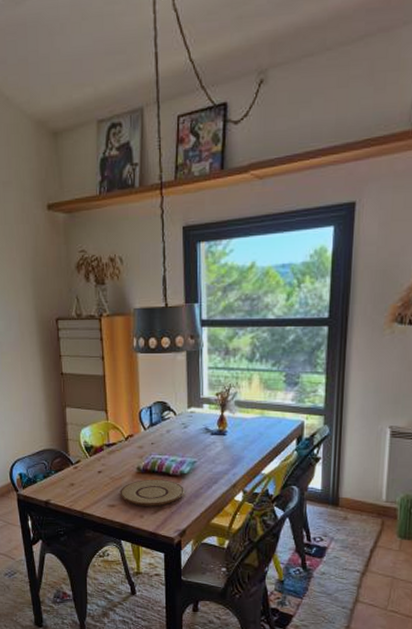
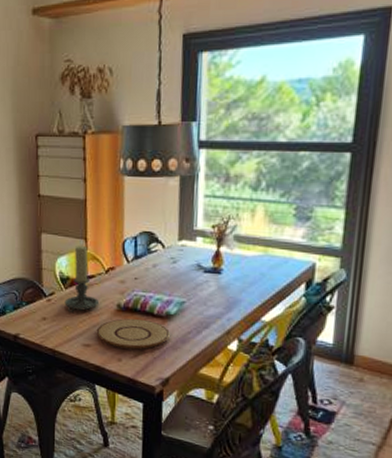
candle holder: none [90,416,120,477] -> present [64,245,99,312]

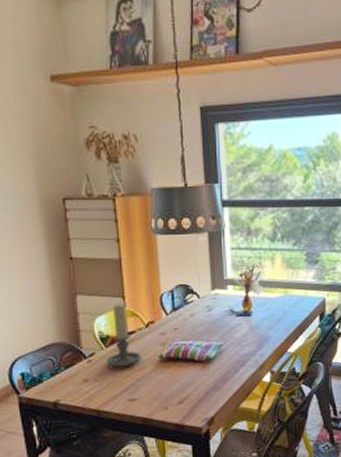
plate: present [96,318,170,350] -> none [141,366,211,397]

